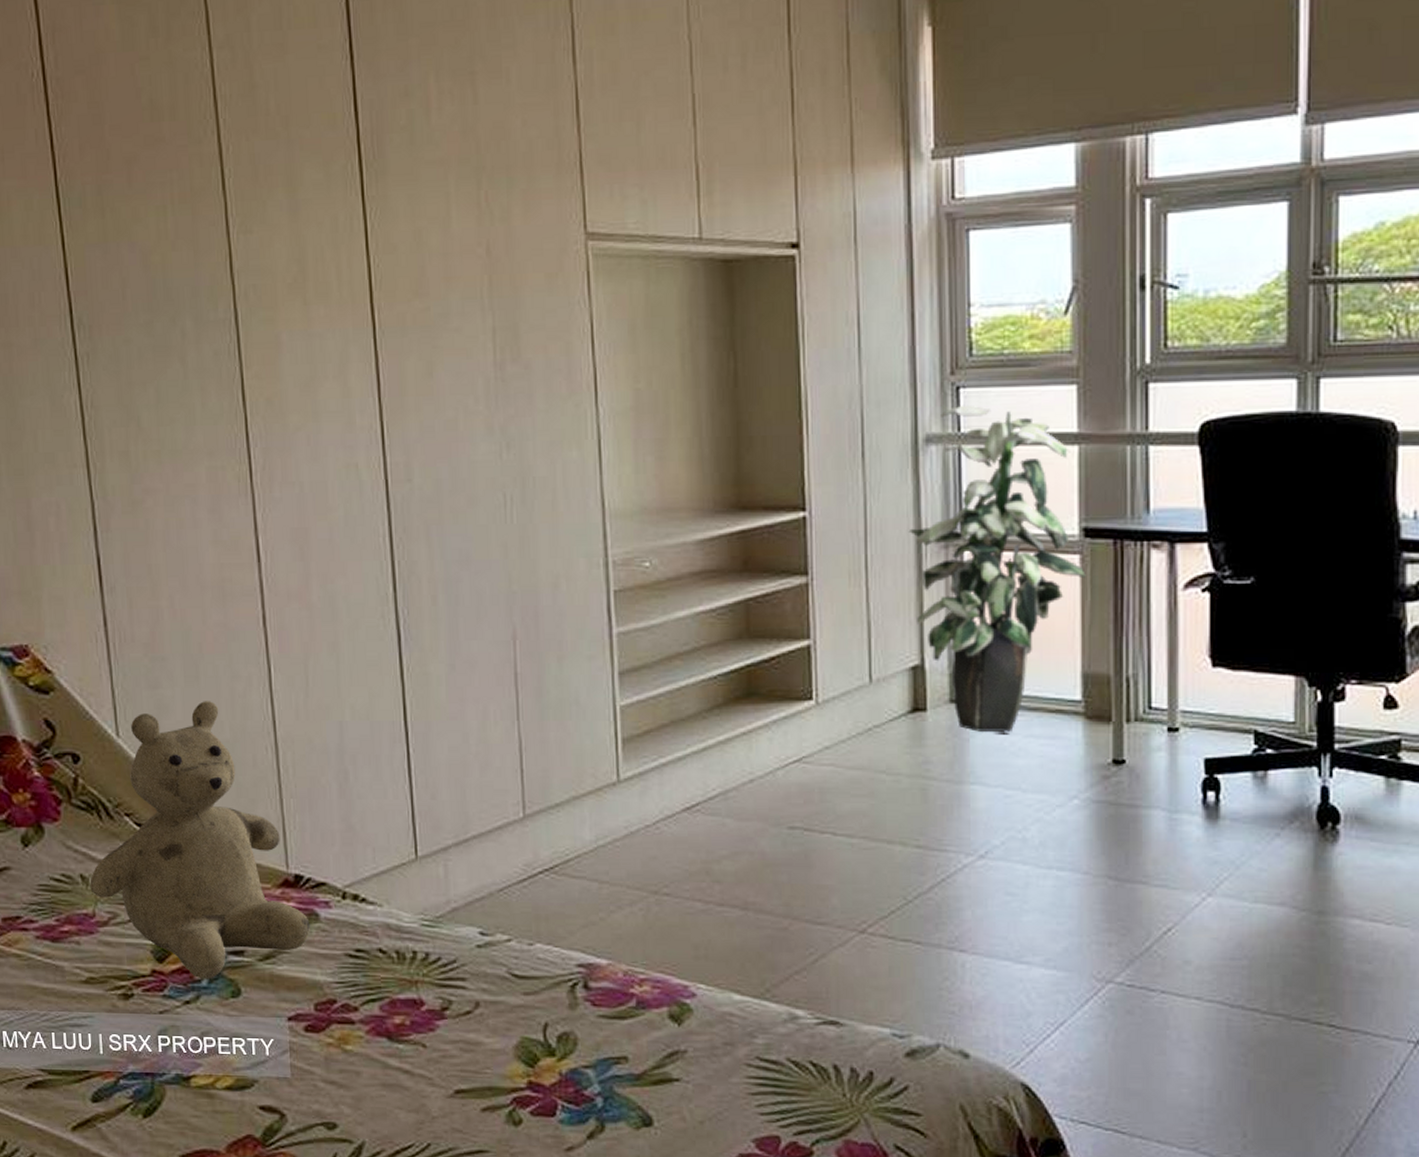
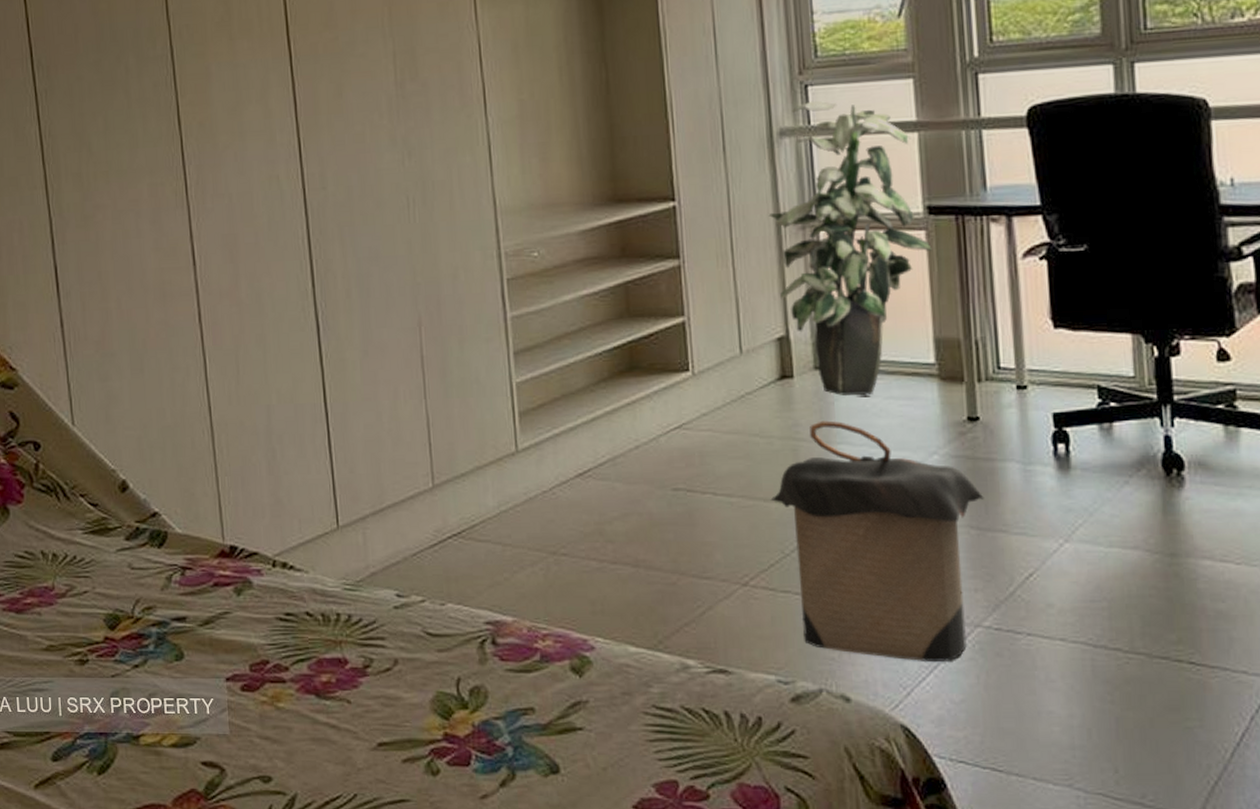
teddy bear: present [90,701,310,979] -> none [49,391,245,644]
laundry hamper: none [894,758,1125,1019] -> present [770,420,984,663]

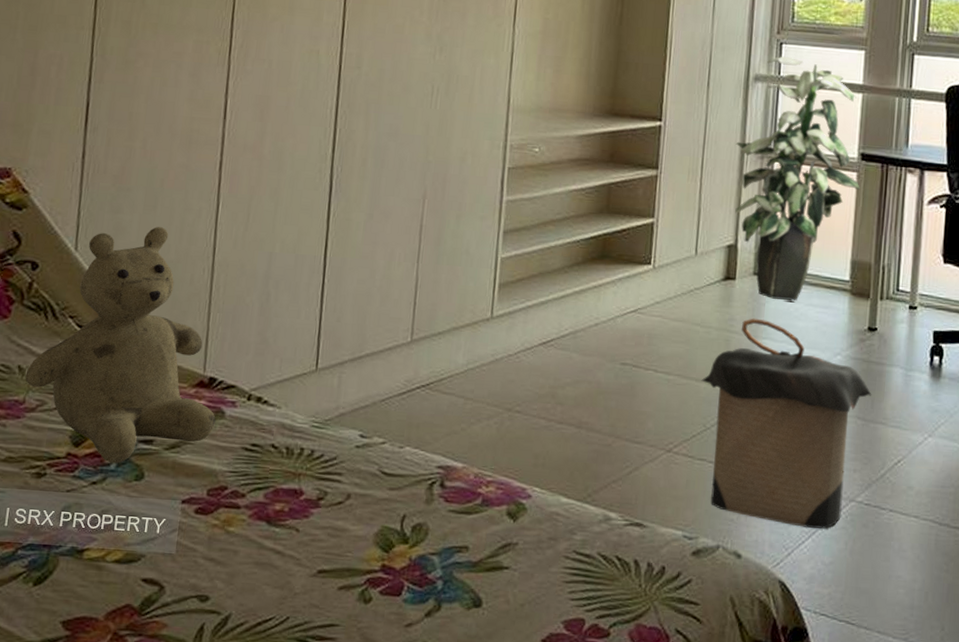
teddy bear: none [49,391,245,644] -> present [25,227,216,464]

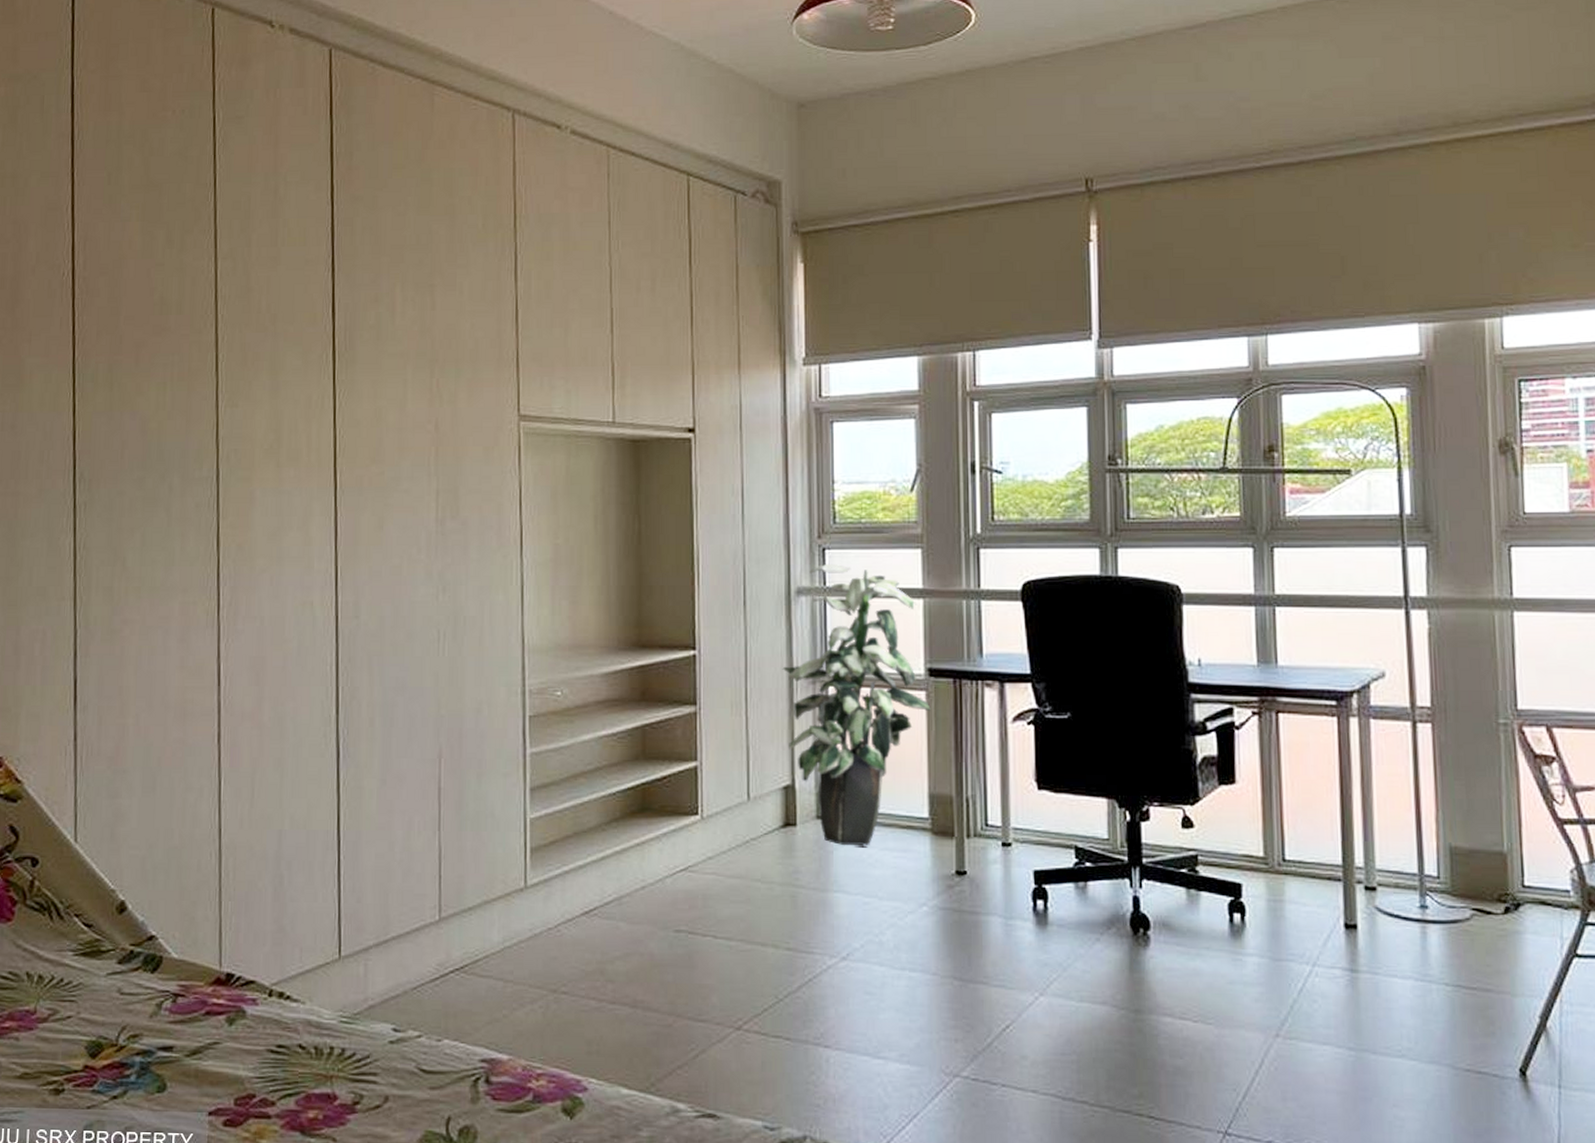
teddy bear: present [25,227,216,464] -> none [34,810,237,1075]
laundry hamper: present [701,318,872,529] -> none [768,869,968,1112]

